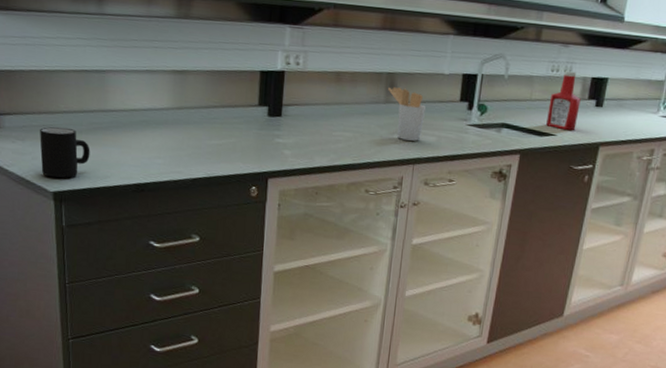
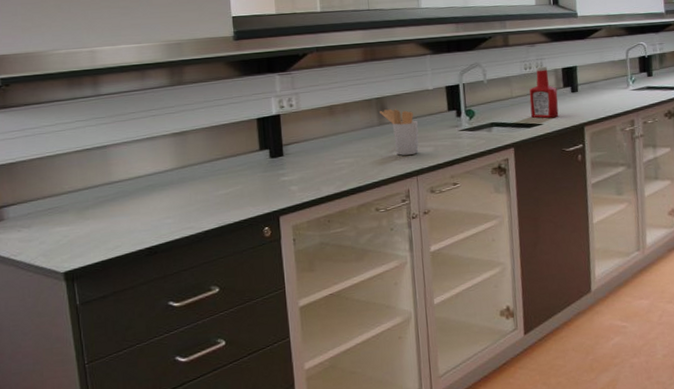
mug: present [40,126,90,178] -> none [46,206,99,259]

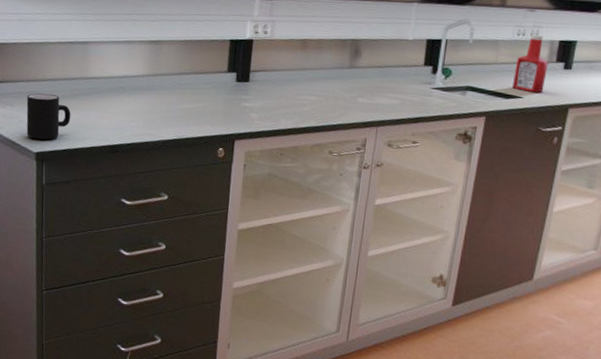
mug: none [46,206,99,259] -> present [26,93,71,140]
utensil holder: present [380,109,419,156] -> none [352,52,391,104]

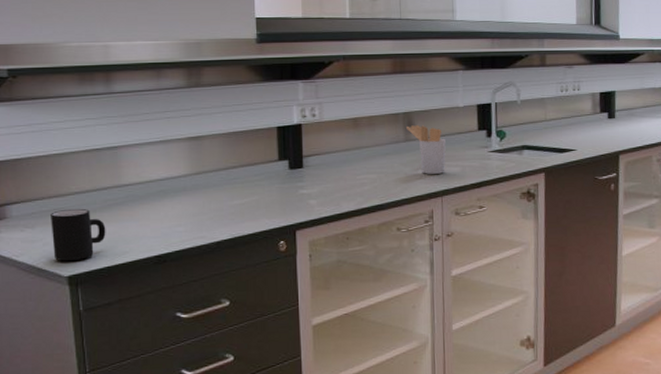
utensil holder: none [352,52,391,104] -> present [406,125,447,174]
ketchup bottle: present [512,34,549,93] -> none [564,89,594,144]

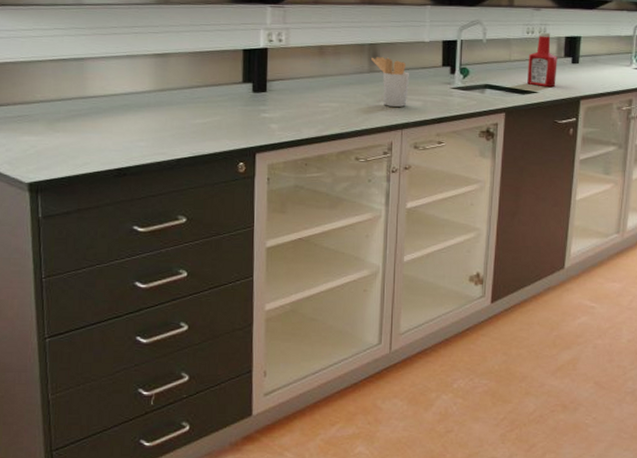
mug: present [51,208,106,262] -> none [14,116,69,169]
ketchup bottle: none [564,89,594,144] -> present [527,32,558,88]

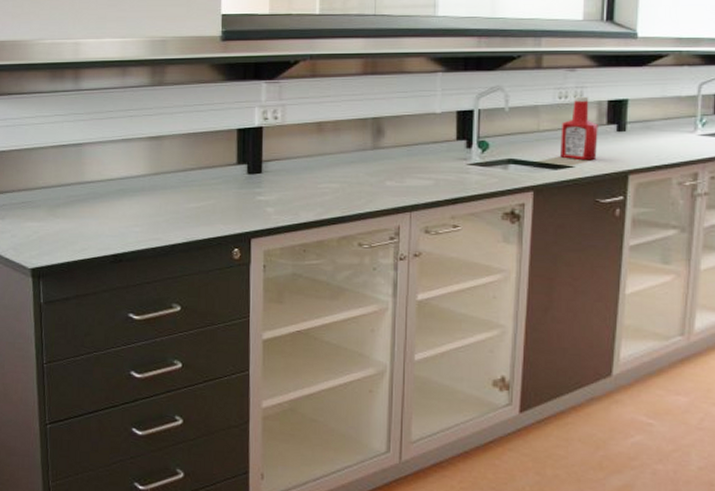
utensil holder: present [371,57,410,107] -> none [375,132,419,187]

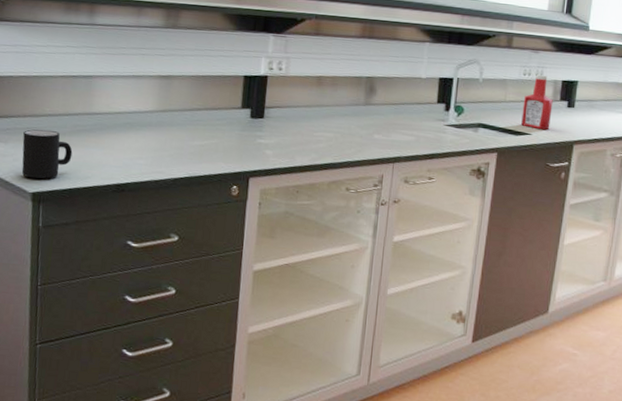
mug: none [19,202,68,254] -> present [21,129,73,179]

